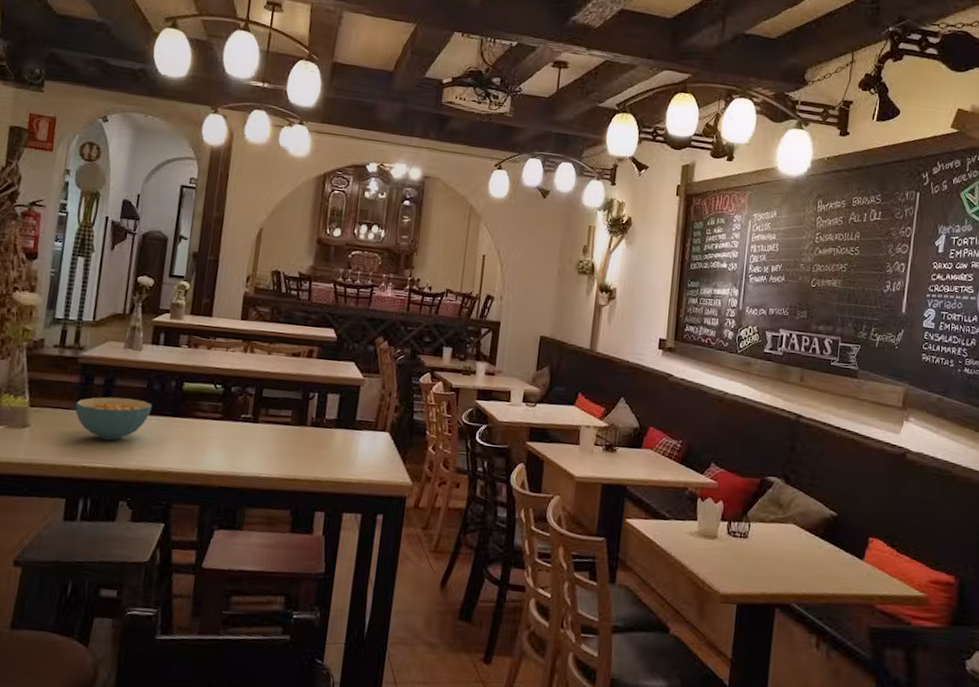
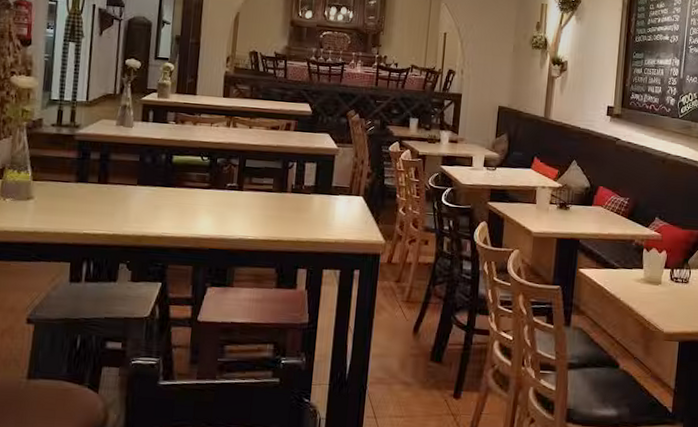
cereal bowl: present [75,397,152,440] -> none [74,170,145,209]

